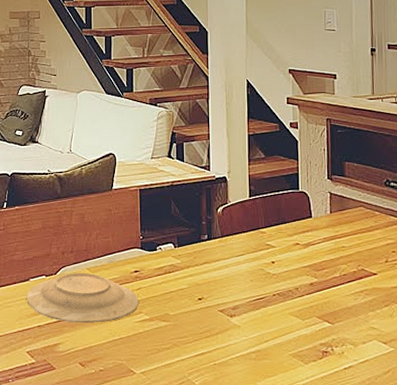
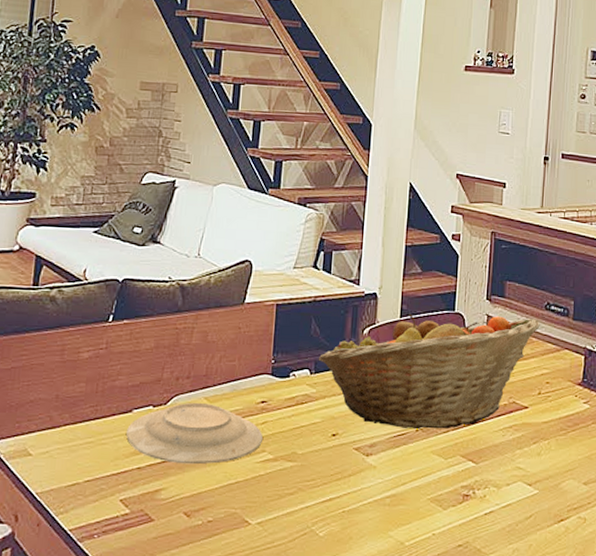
fruit basket: none [180,193,381,294] -> present [318,313,540,429]

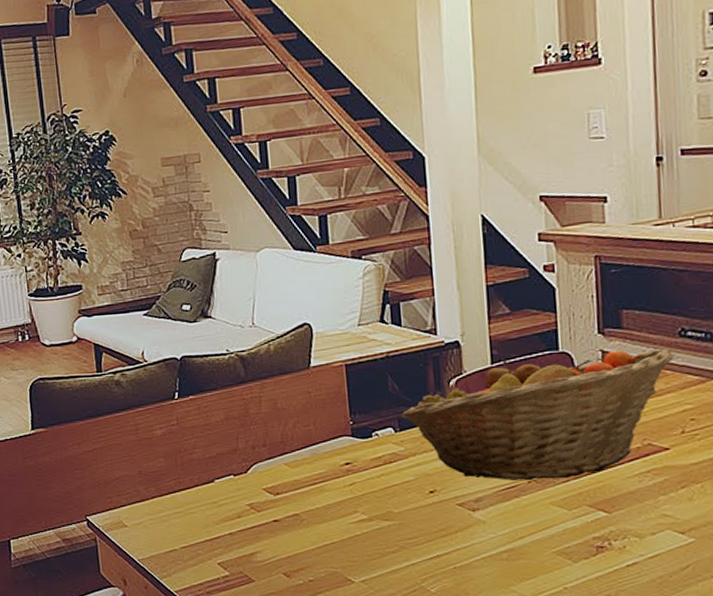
plate: present [126,402,263,465] -> none [212,468,353,528]

